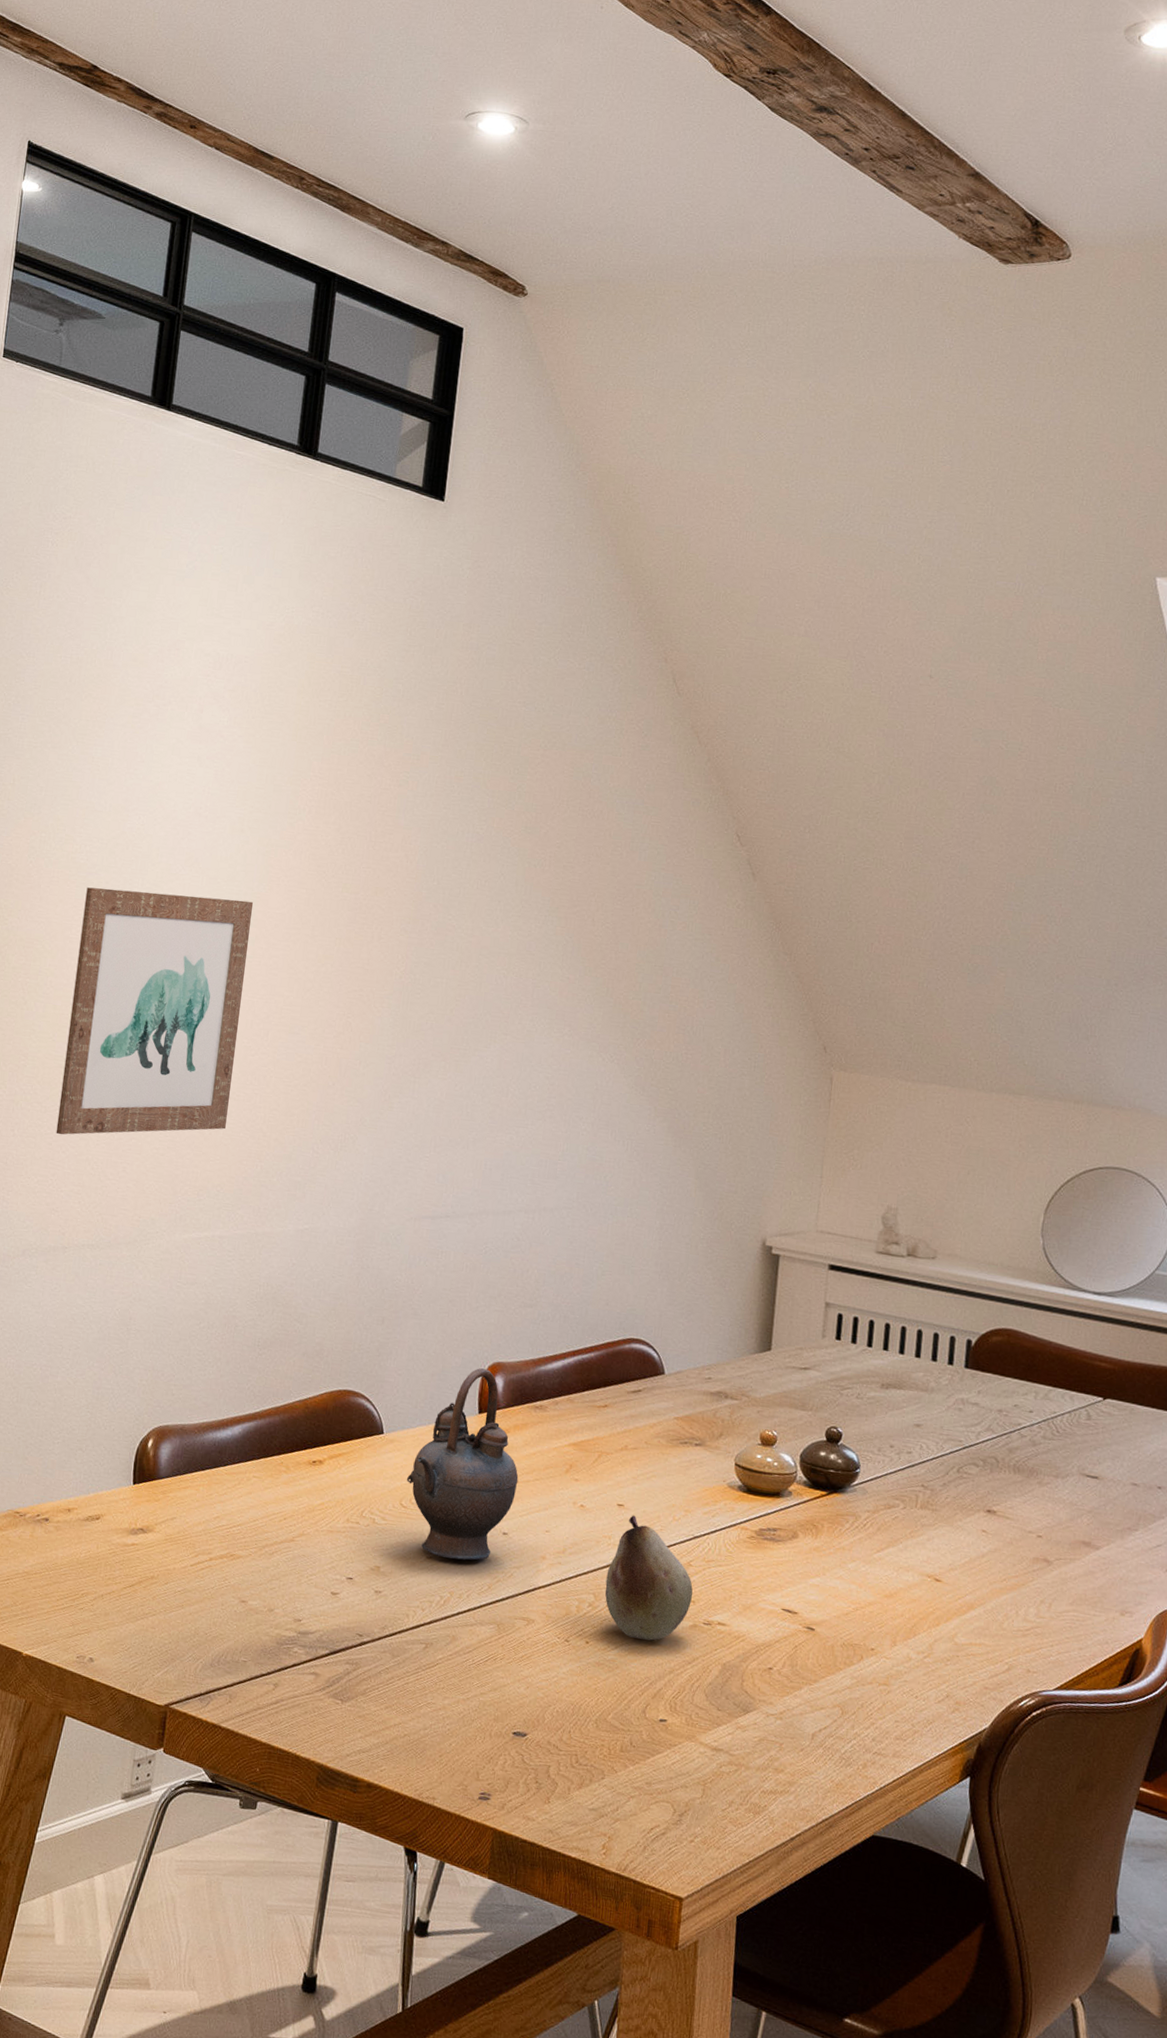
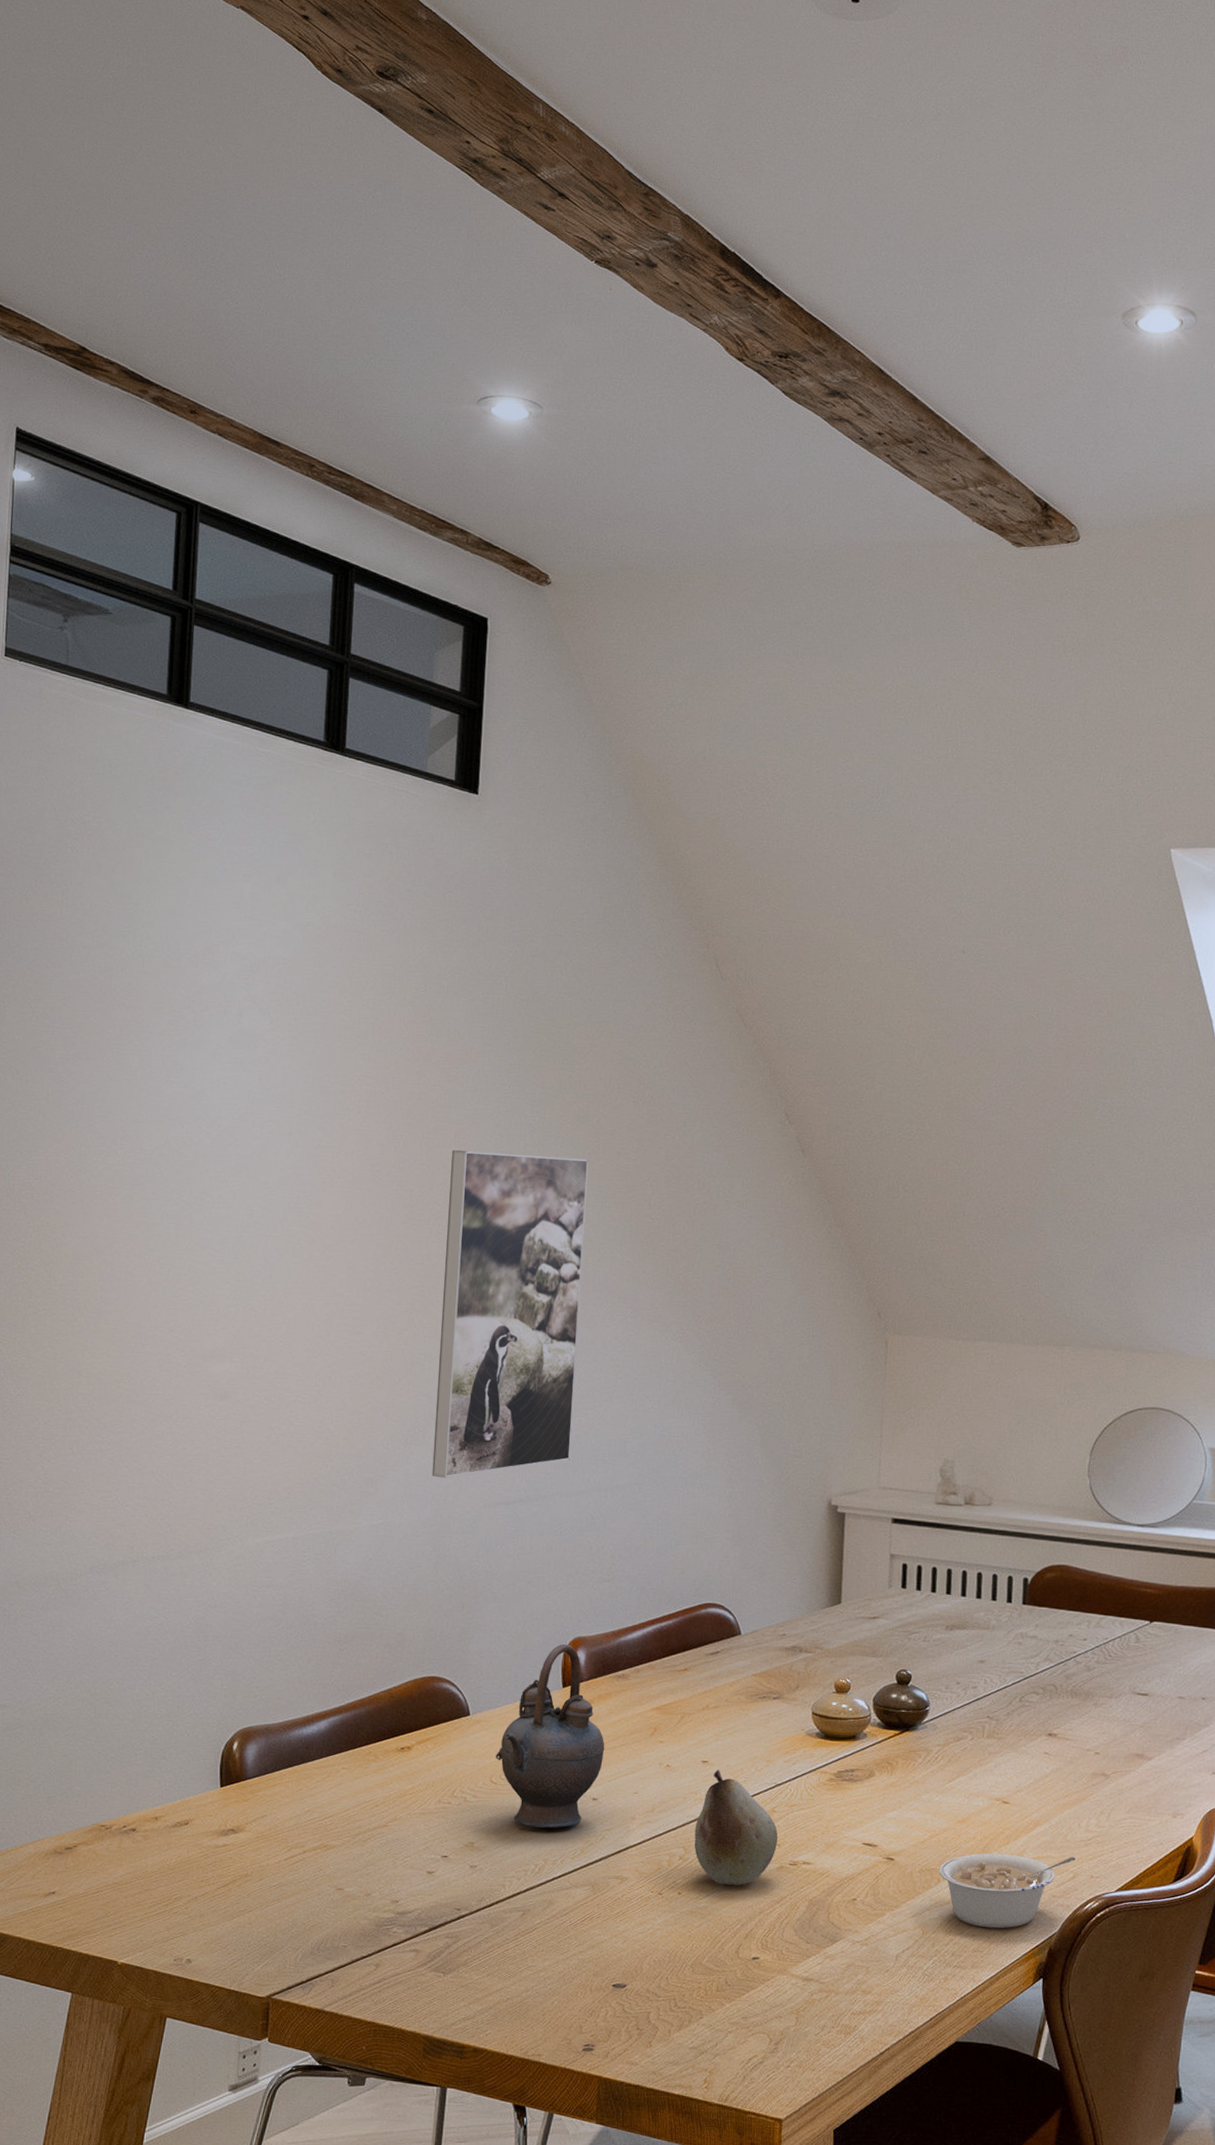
wall art: present [56,887,254,1135] -> none [117,1199,307,1450]
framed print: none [359,855,534,1188] -> present [431,1150,588,1478]
legume: none [862,1632,1012,1718] -> present [939,1853,1076,1929]

